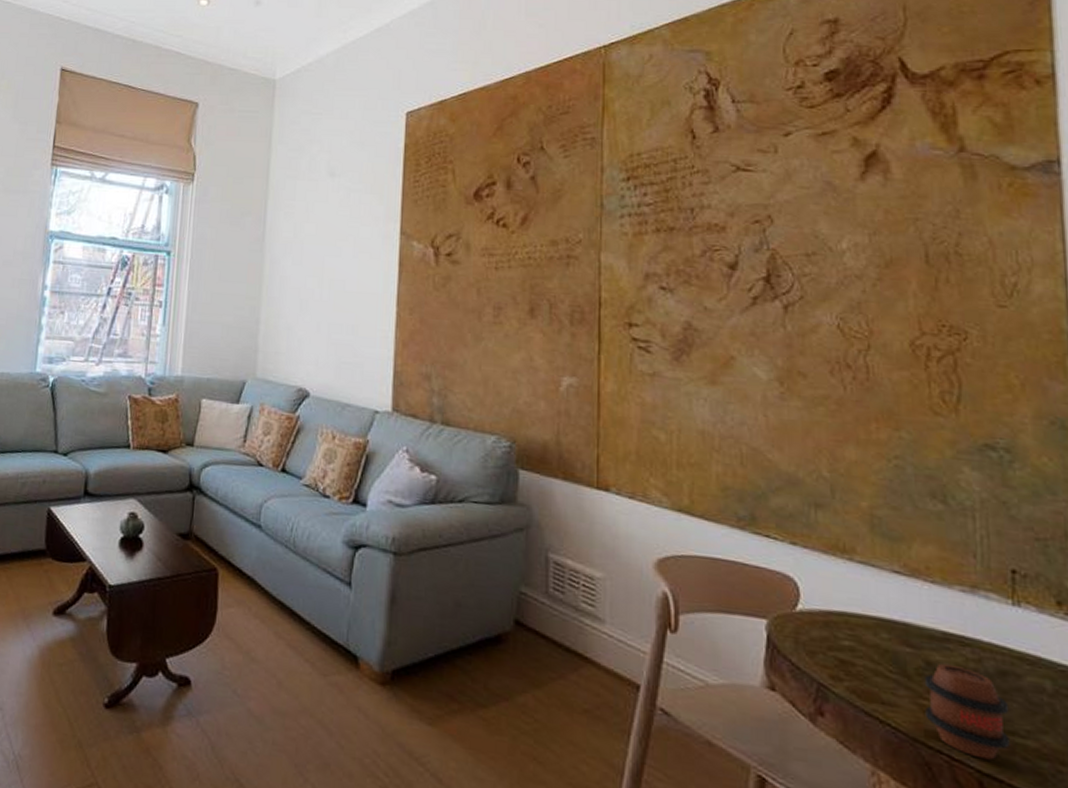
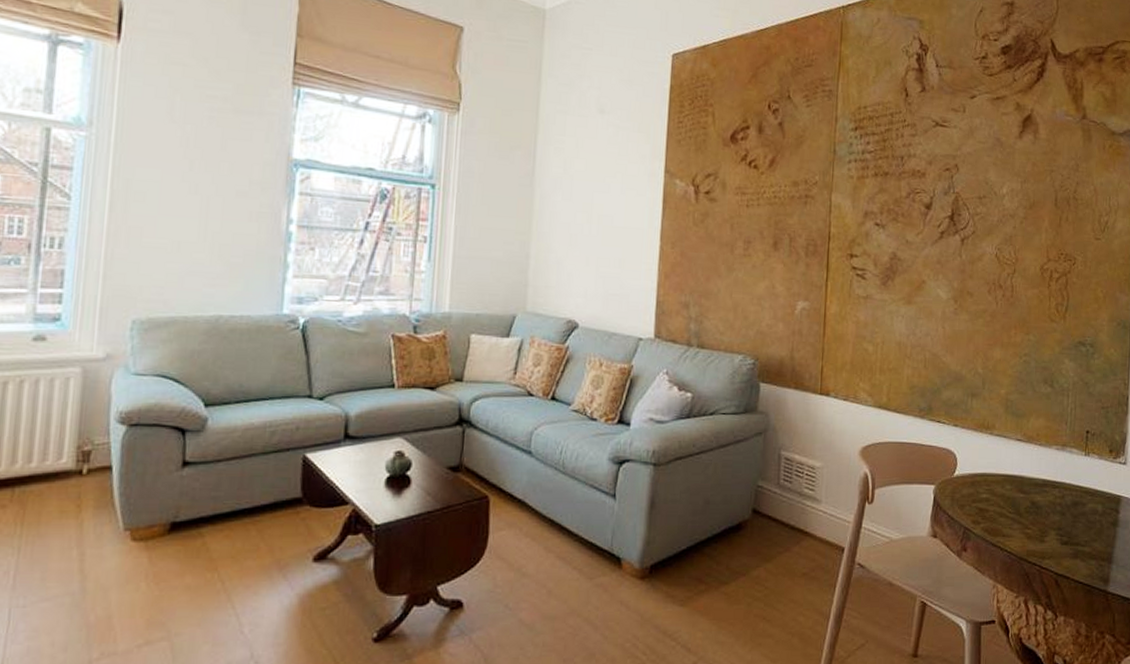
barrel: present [924,663,1010,761] -> none [1028,502,1076,565]

